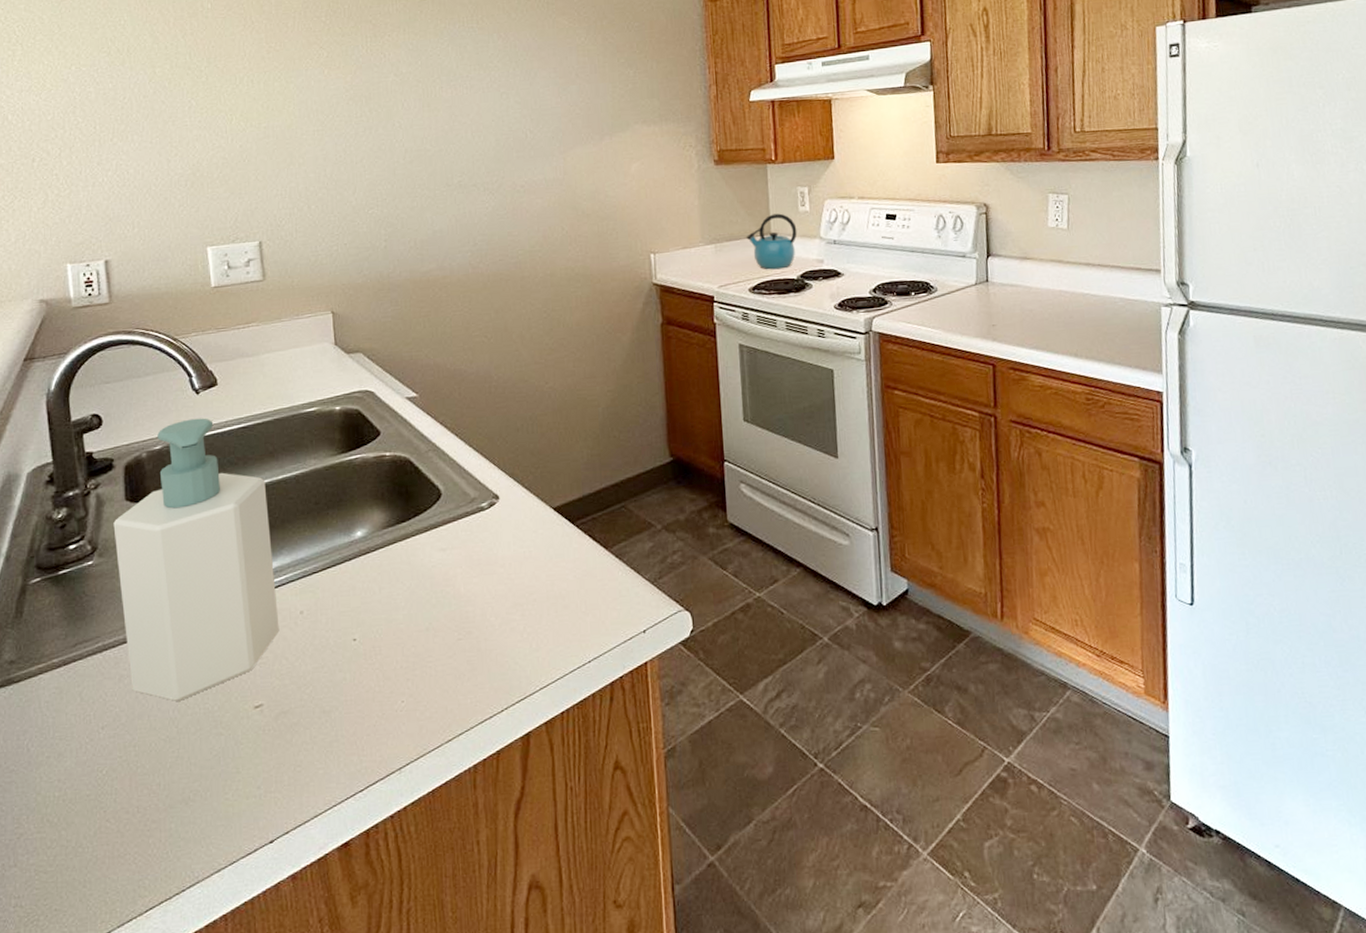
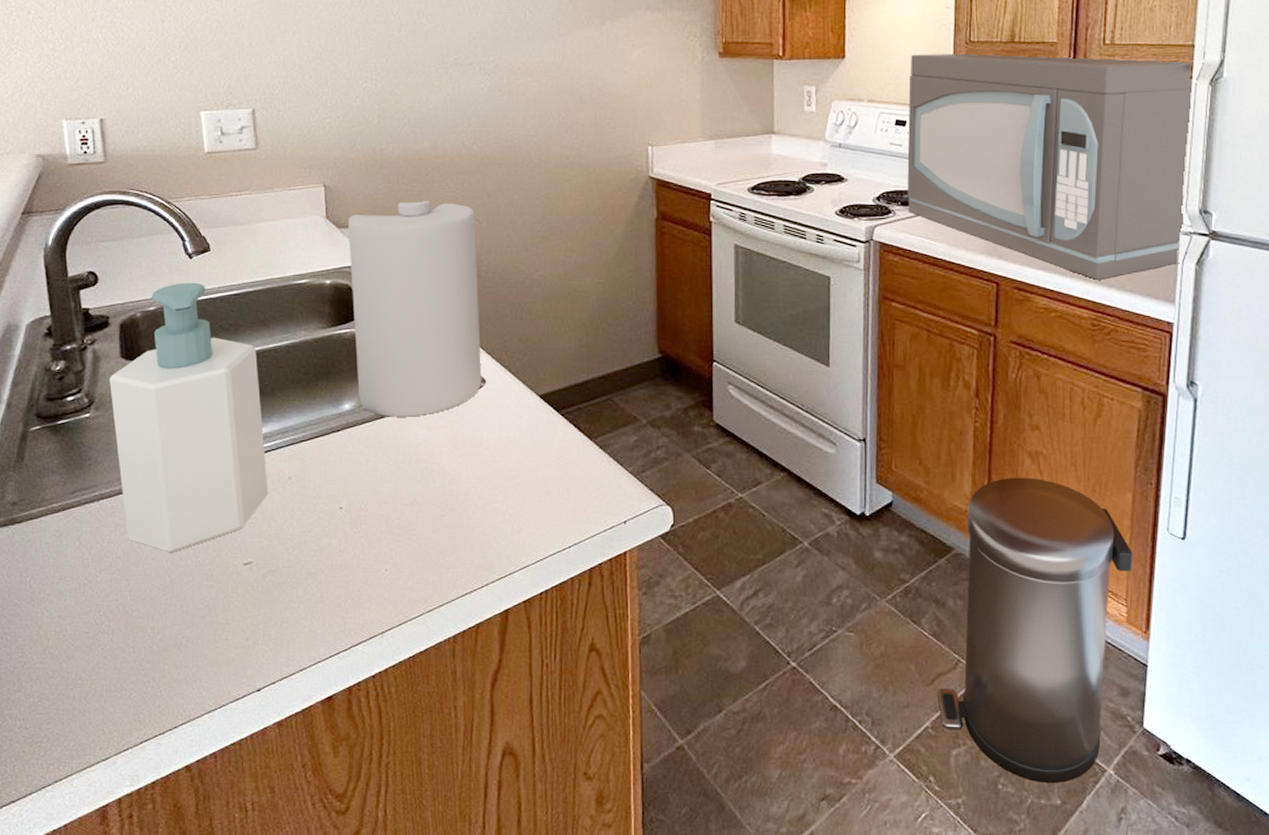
paper towel holder: none [357,320,495,542] -> present [348,200,482,417]
kettle: present [747,213,797,270] -> none [749,112,801,170]
microwave: none [896,141,1163,357] -> present [907,54,1192,281]
pedal bin: none [965,554,1146,868] -> present [936,477,1133,783]

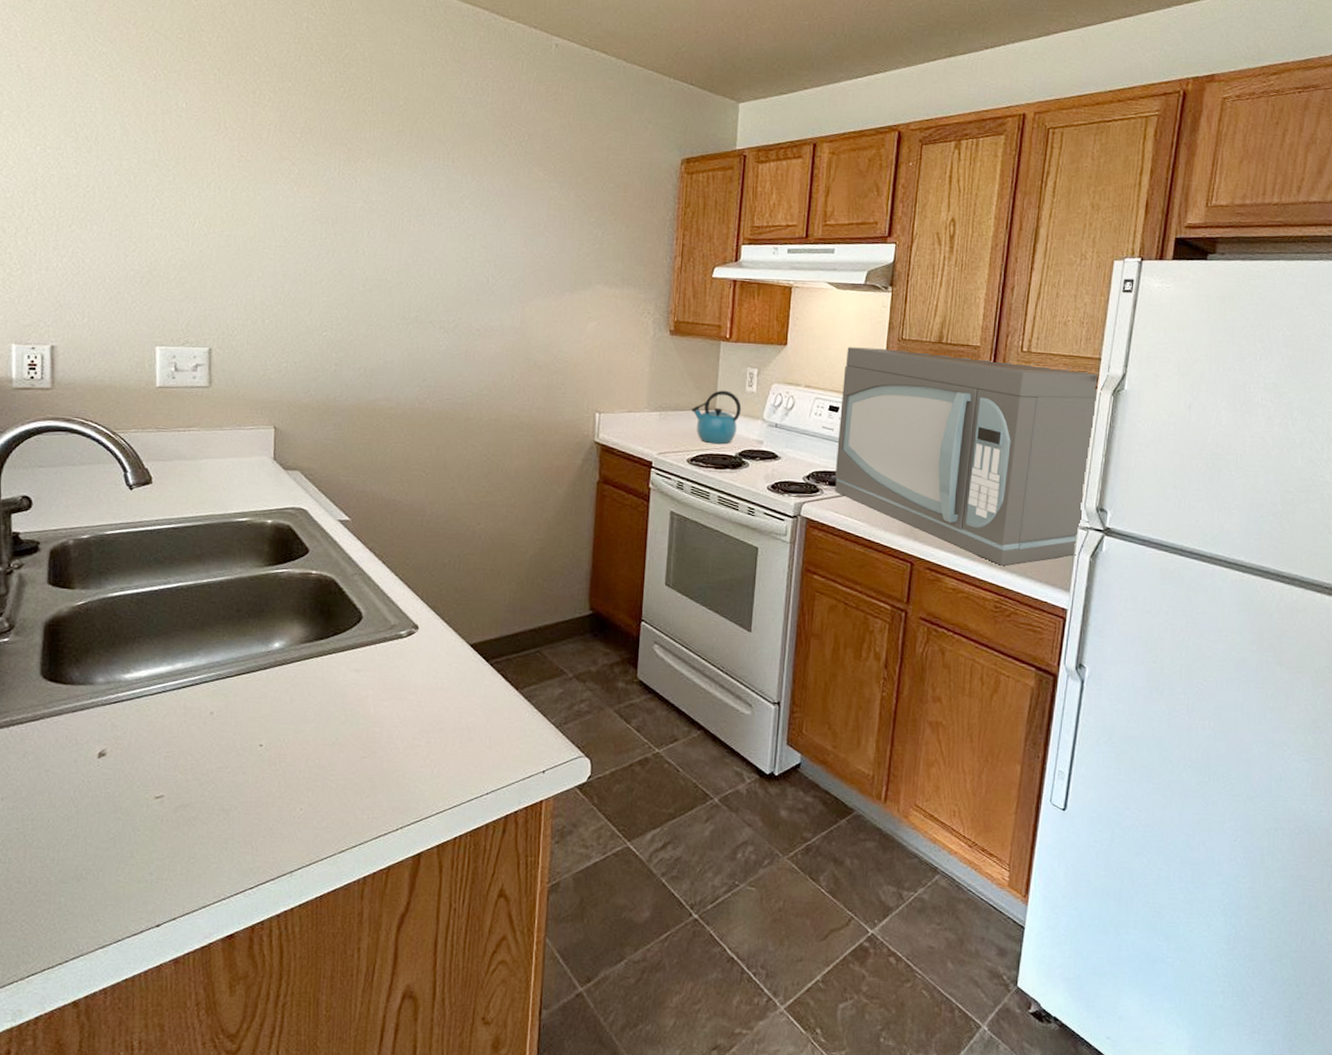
soap bottle: present [109,282,269,554] -> none [32,513,190,784]
paper towel holder: present [348,200,482,417] -> none [289,448,423,659]
kettle: none [749,112,801,170] -> present [692,390,742,445]
pedal bin: present [936,477,1133,783] -> none [829,745,1018,1038]

